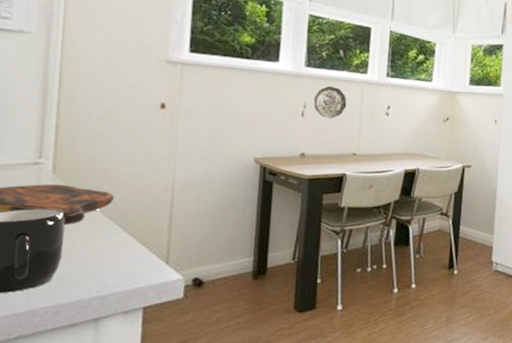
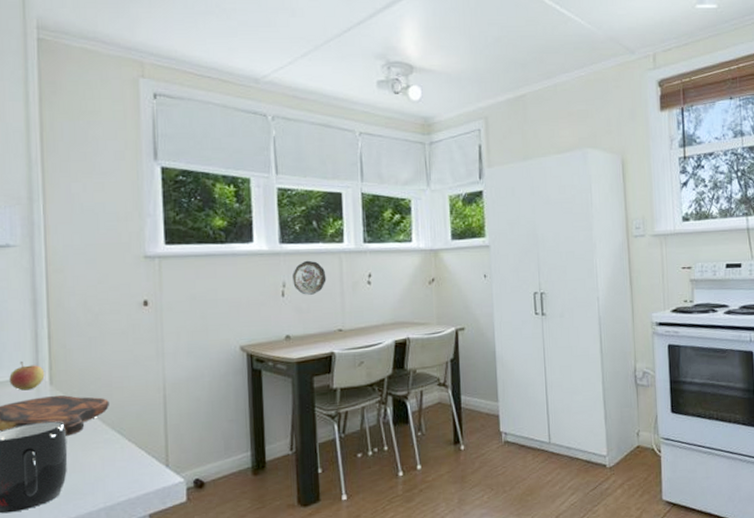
apple: none [9,147,48,176] -> present [9,362,45,391]

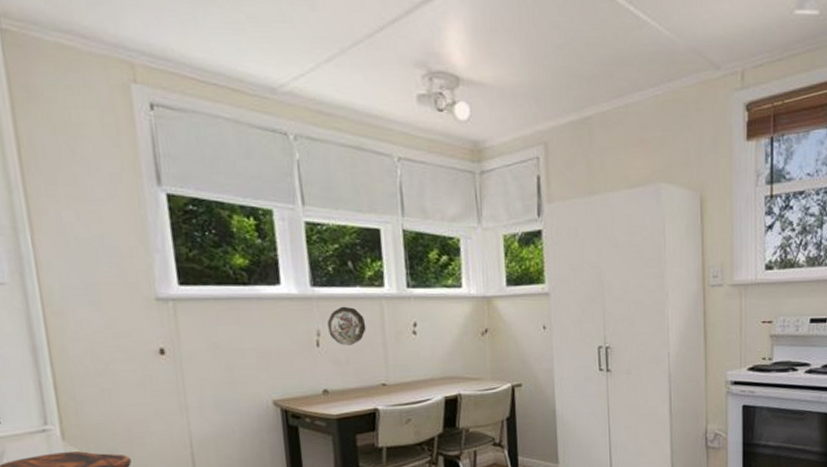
apple: present [9,362,45,391] -> none [15,414,55,446]

